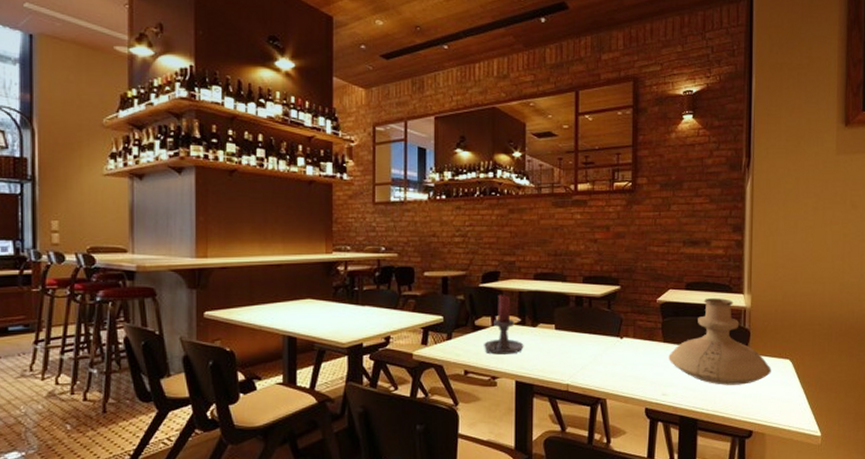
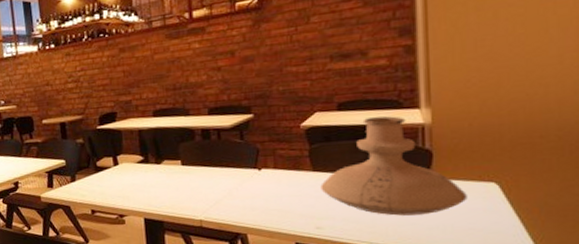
candle holder: present [484,294,524,355] -> none [108,134,150,193]

